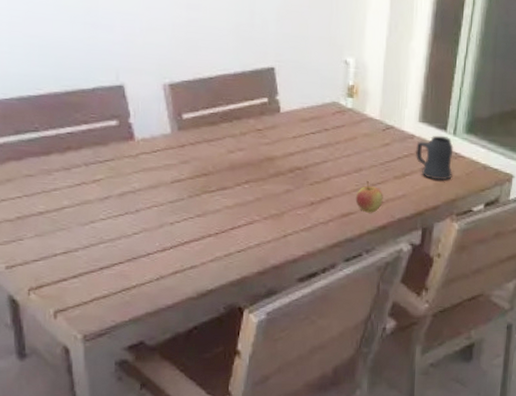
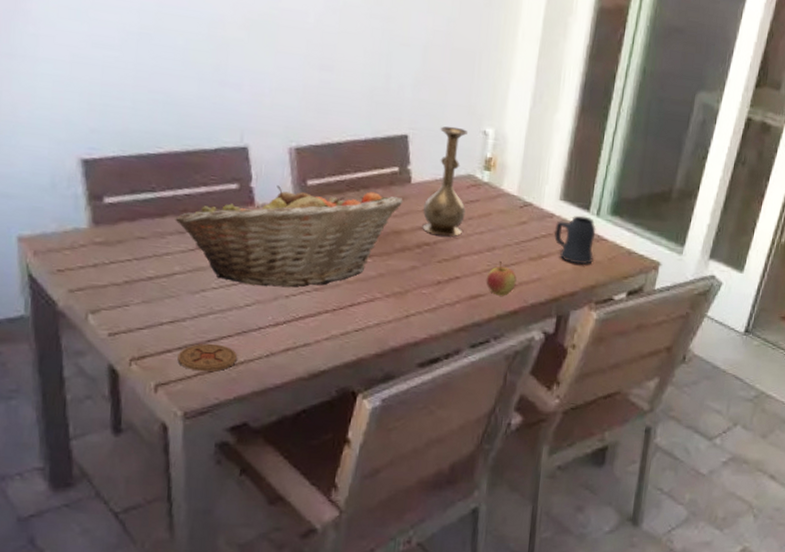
fruit basket: none [60,120,274,216] -> present [175,185,403,288]
coaster: none [73,270,129,297] -> present [177,343,237,372]
vase: none [293,57,332,160] -> present [422,126,468,236]

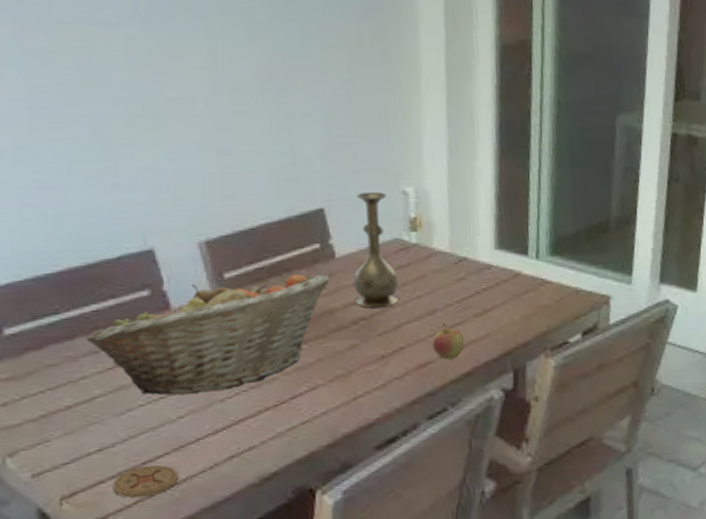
mug: present [553,215,596,264] -> none [494,261,541,312]

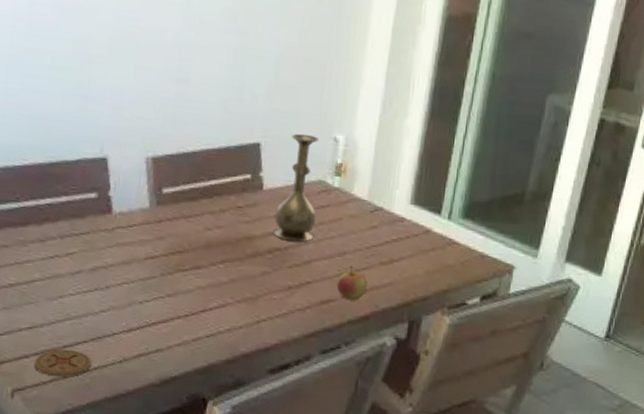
fruit basket: present [86,274,331,396] -> none [36,194,255,294]

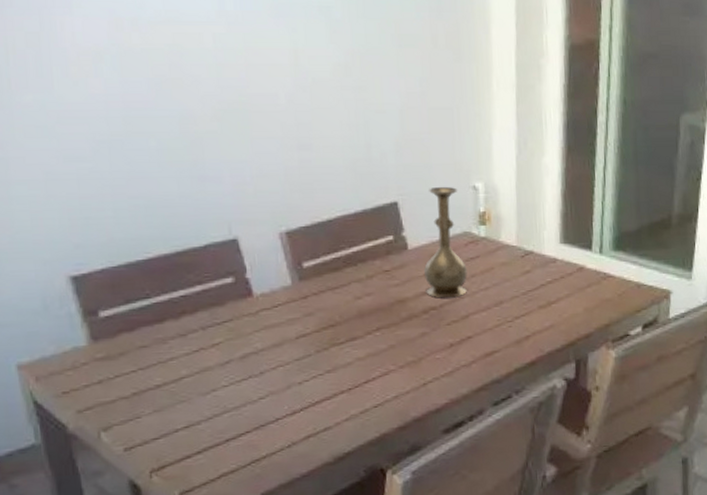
coaster: present [34,349,91,378] -> none [198,442,258,473]
apple: present [337,266,368,301] -> none [498,314,529,349]

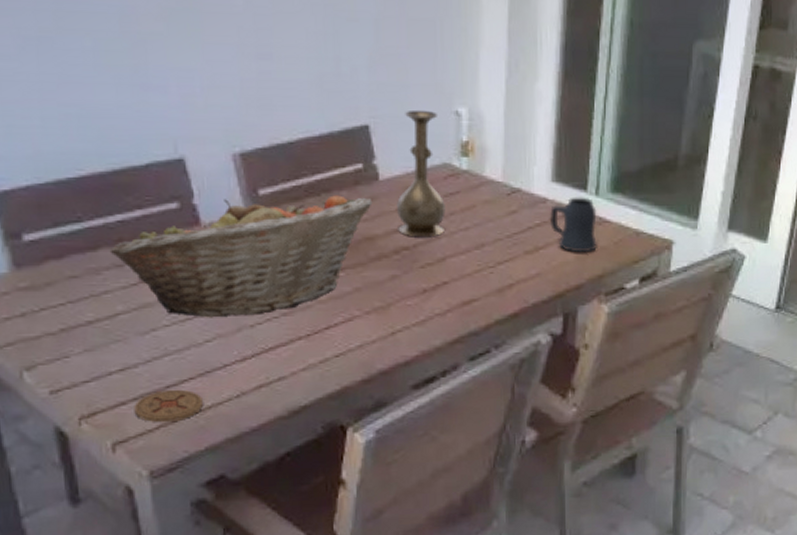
fruit basket: none [174,264,403,378] -> present [109,195,373,318]
coaster: none [198,442,258,473] -> present [134,389,203,423]
mug: none [559,255,603,305] -> present [549,197,597,253]

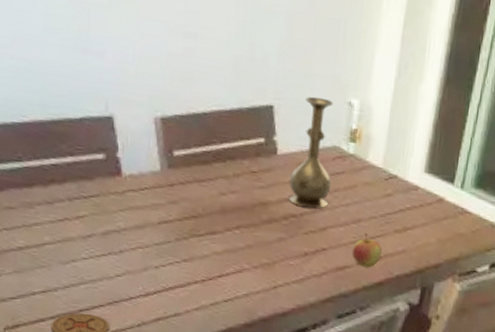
fruit basket: present [109,195,373,318] -> none [42,156,270,259]
apple: none [478,259,513,298] -> present [352,233,382,268]
mug: present [549,197,597,253] -> none [418,188,460,237]

